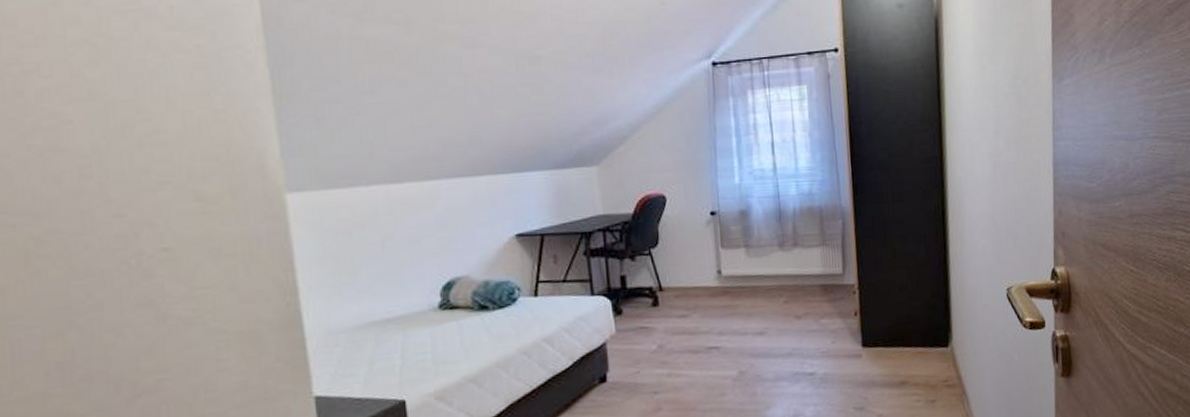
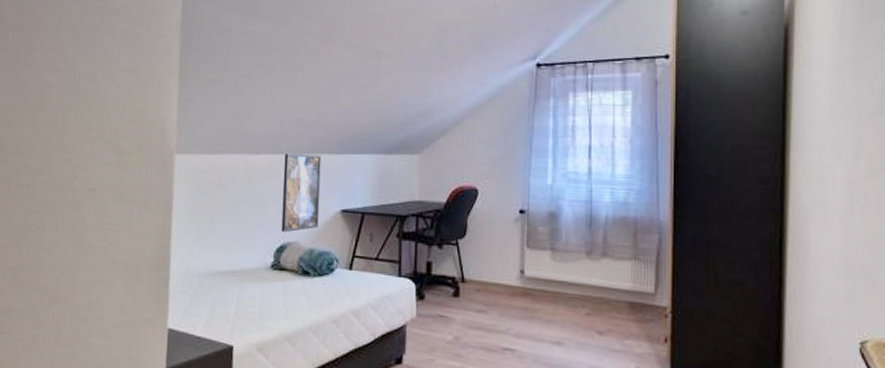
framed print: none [436,177,491,268] -> present [281,154,322,233]

